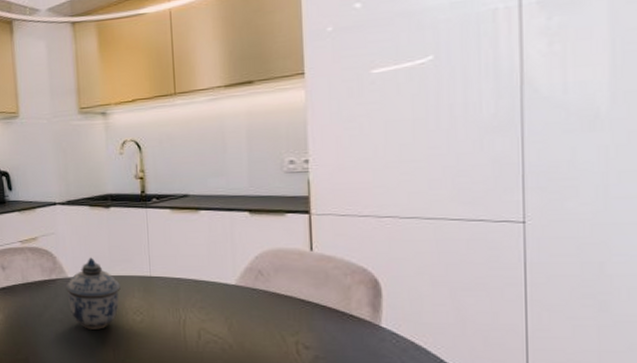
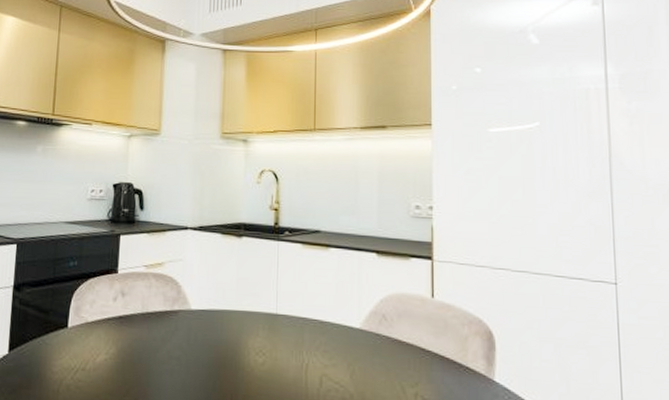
lidded jar: present [65,257,121,329] -> none [187,289,245,370]

